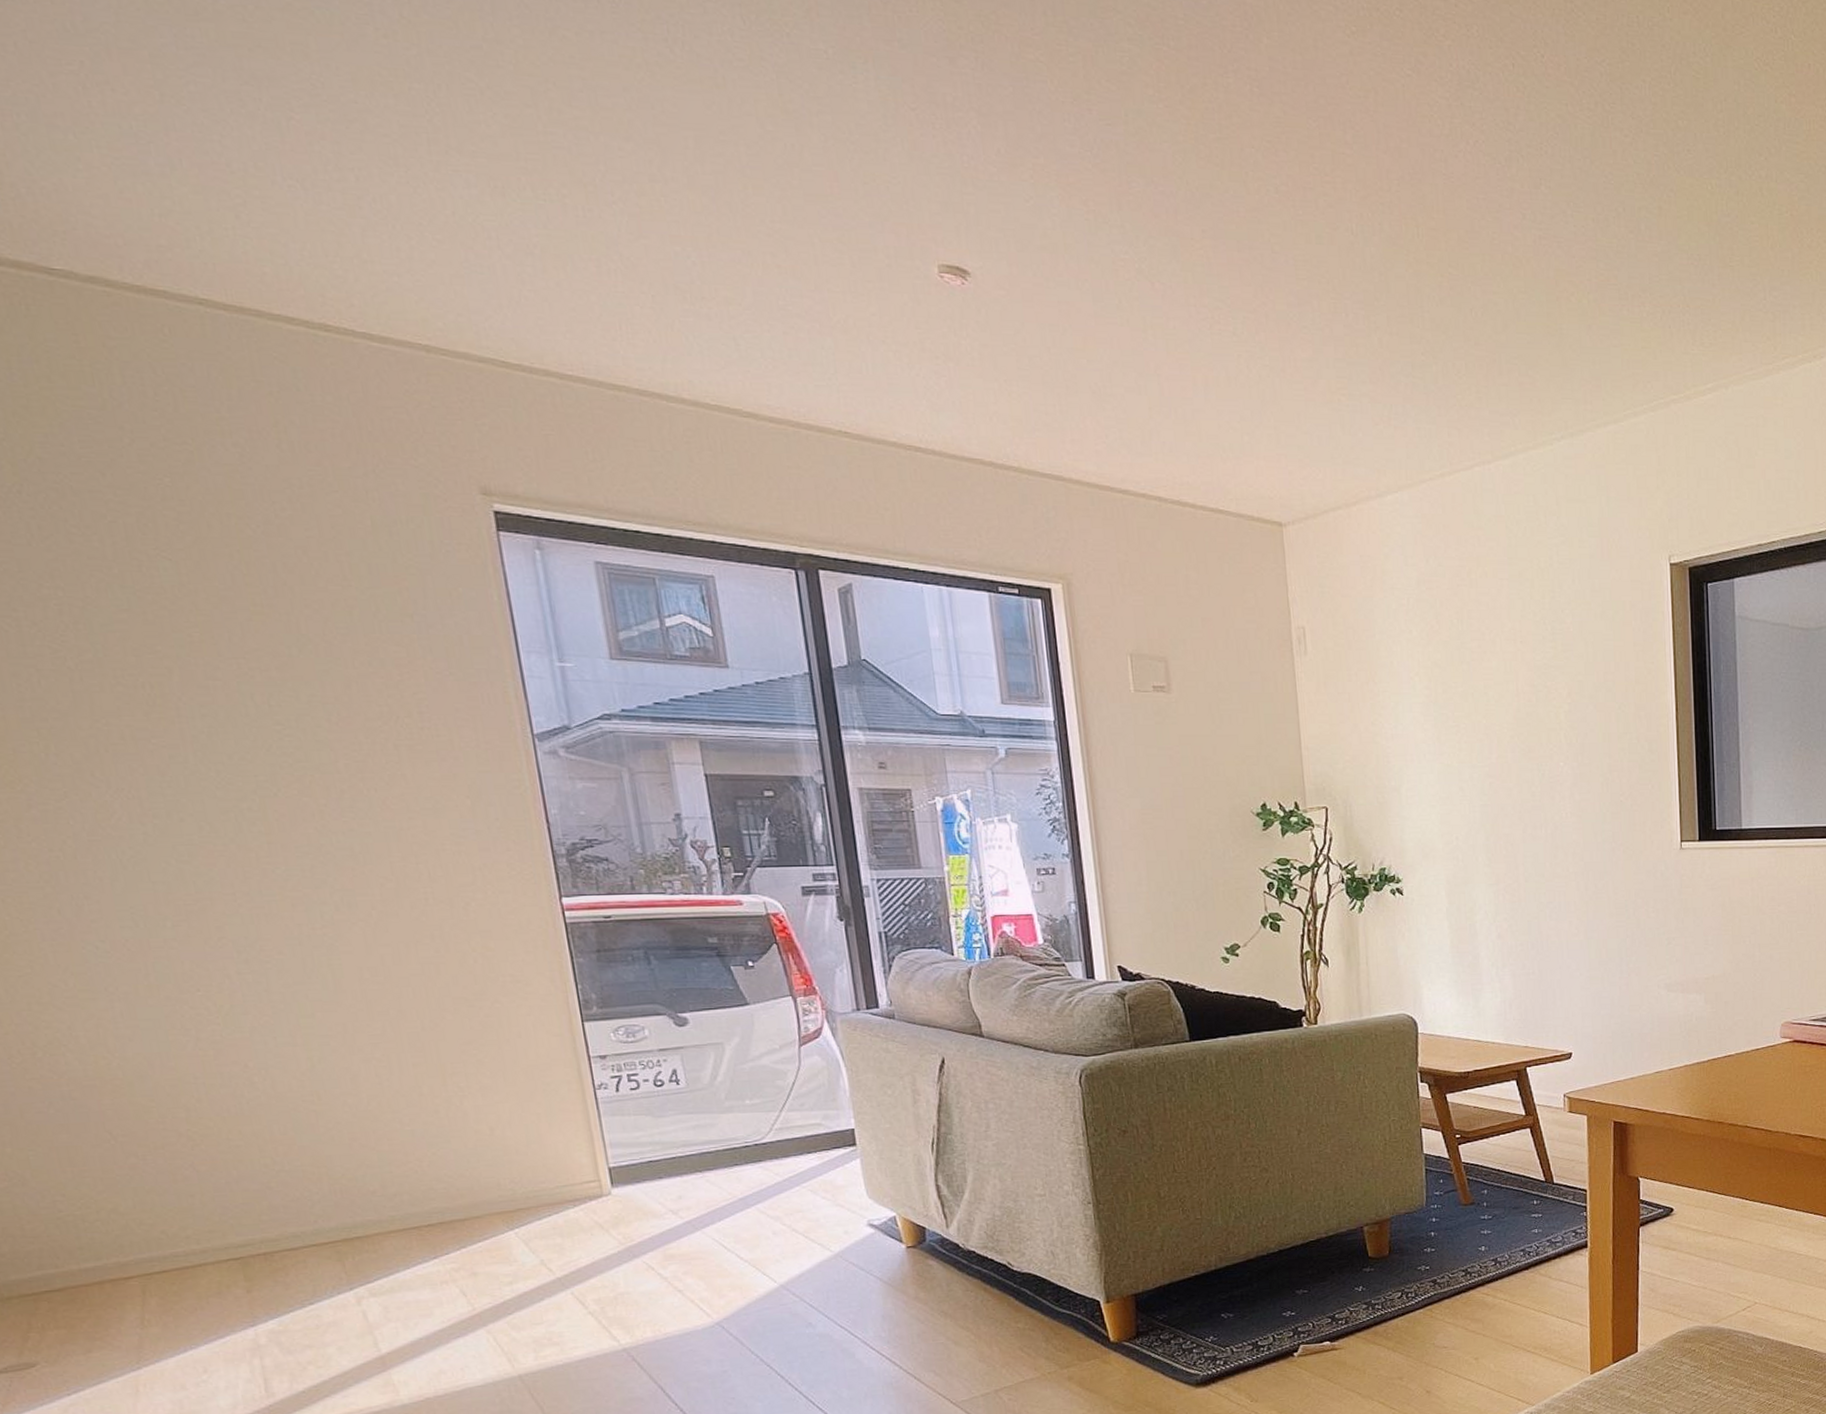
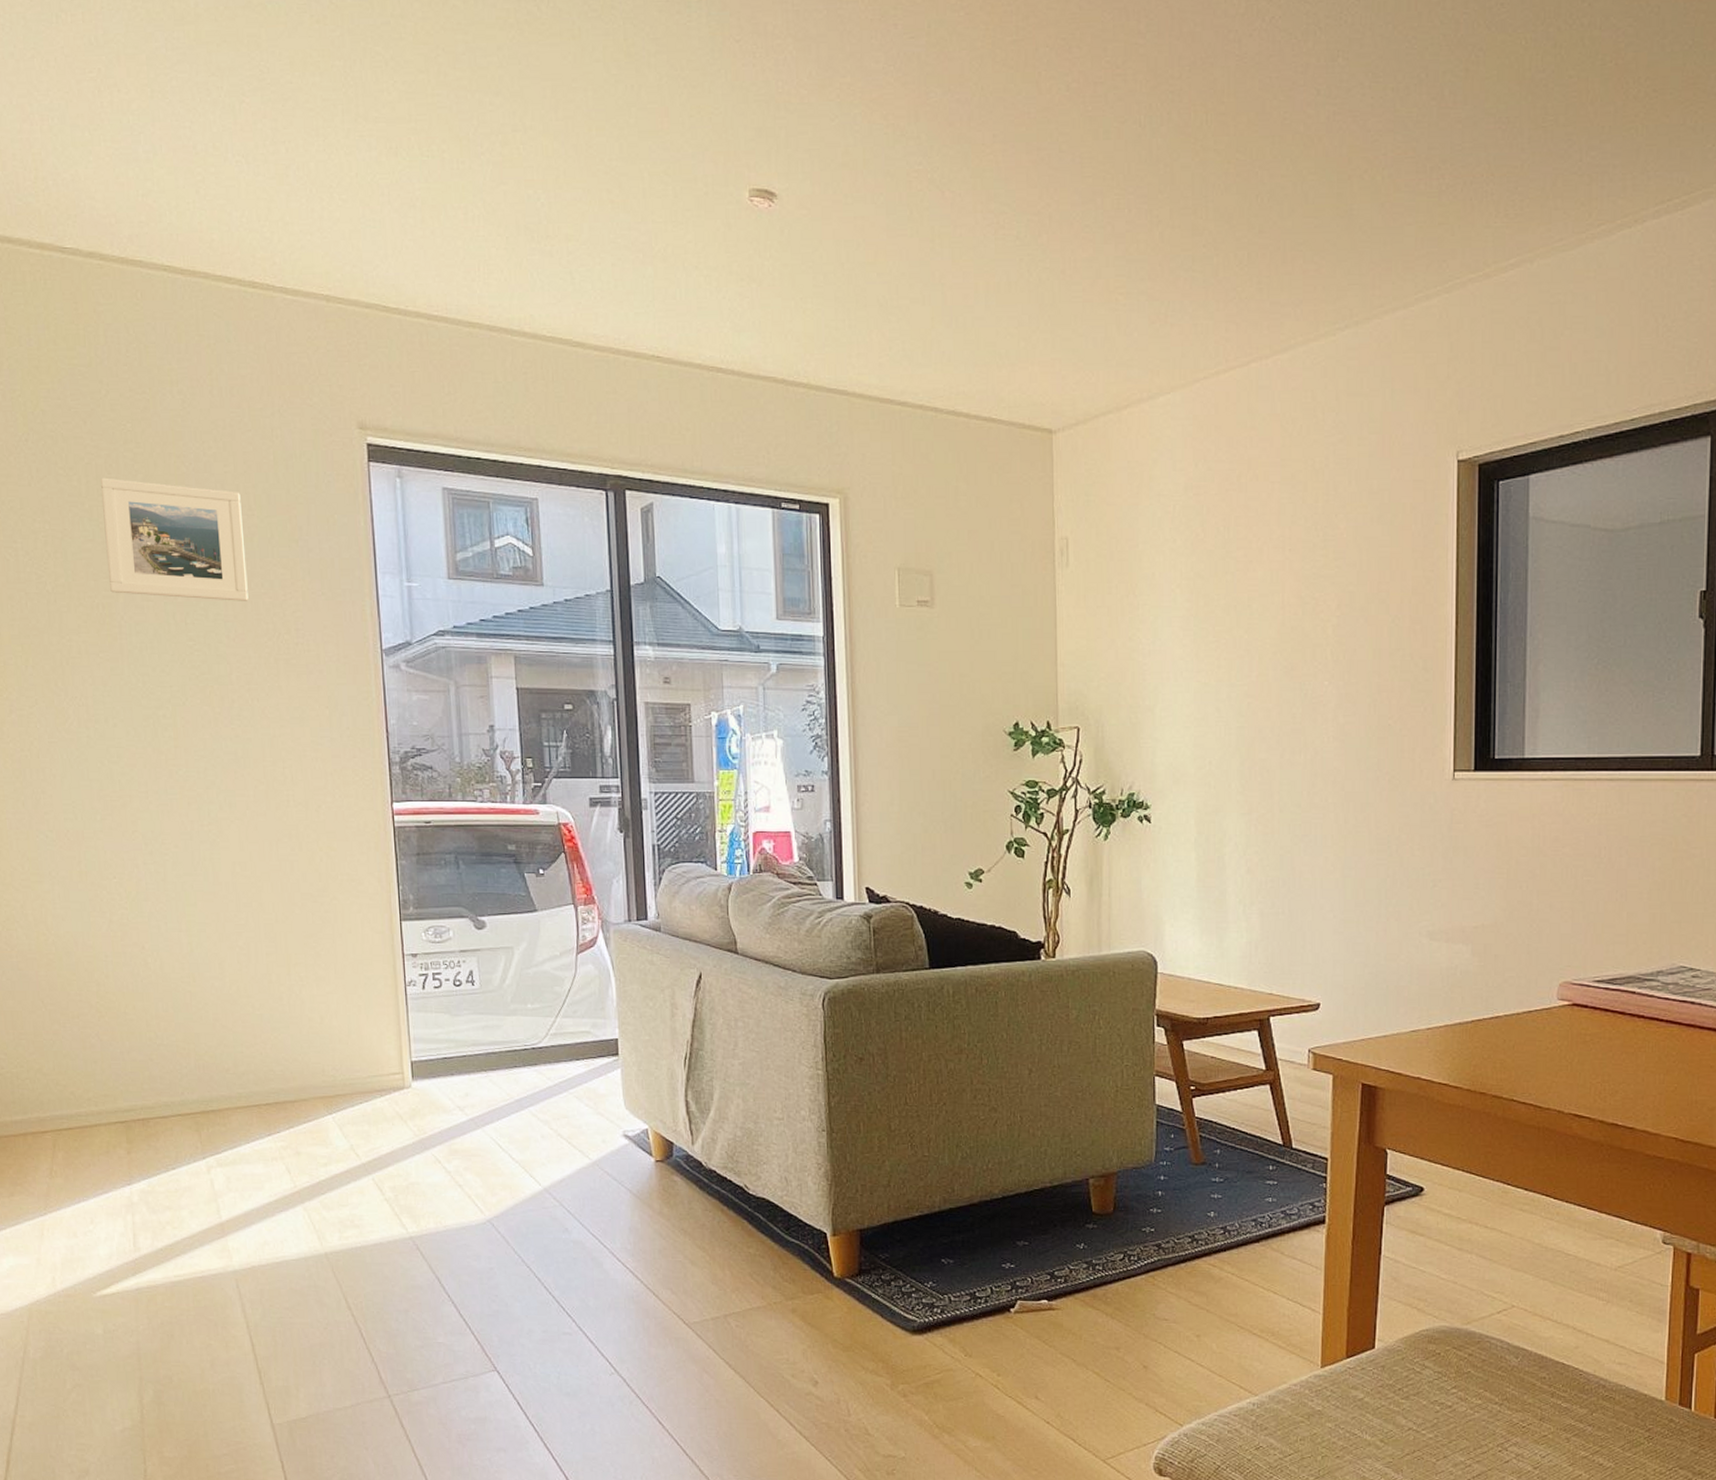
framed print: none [131,538,353,681] -> present [100,477,249,601]

